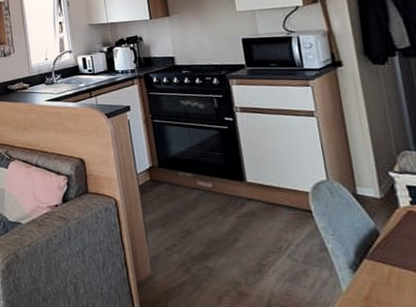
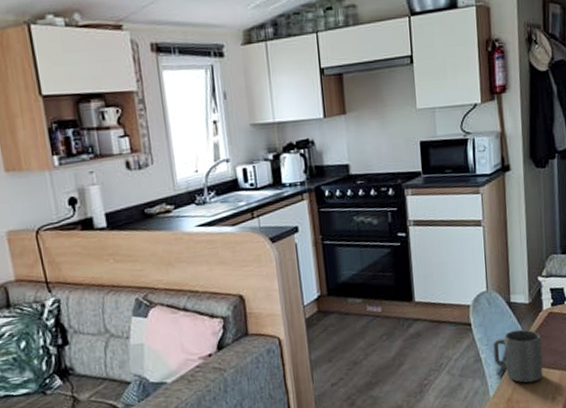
mug: none [340,224,409,284] -> present [493,329,543,383]

